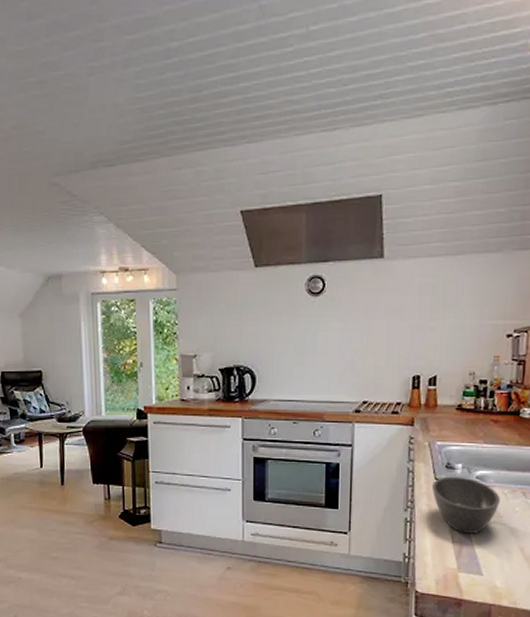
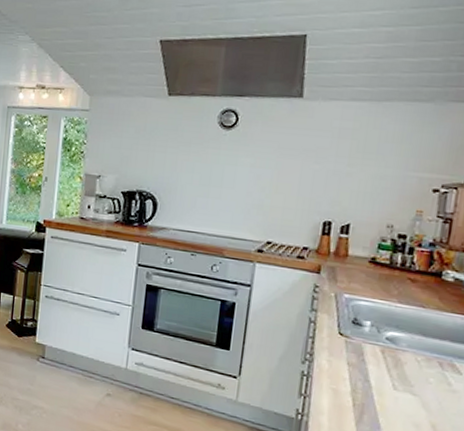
bowl: present [431,476,500,534] -> none [334,332,412,400]

